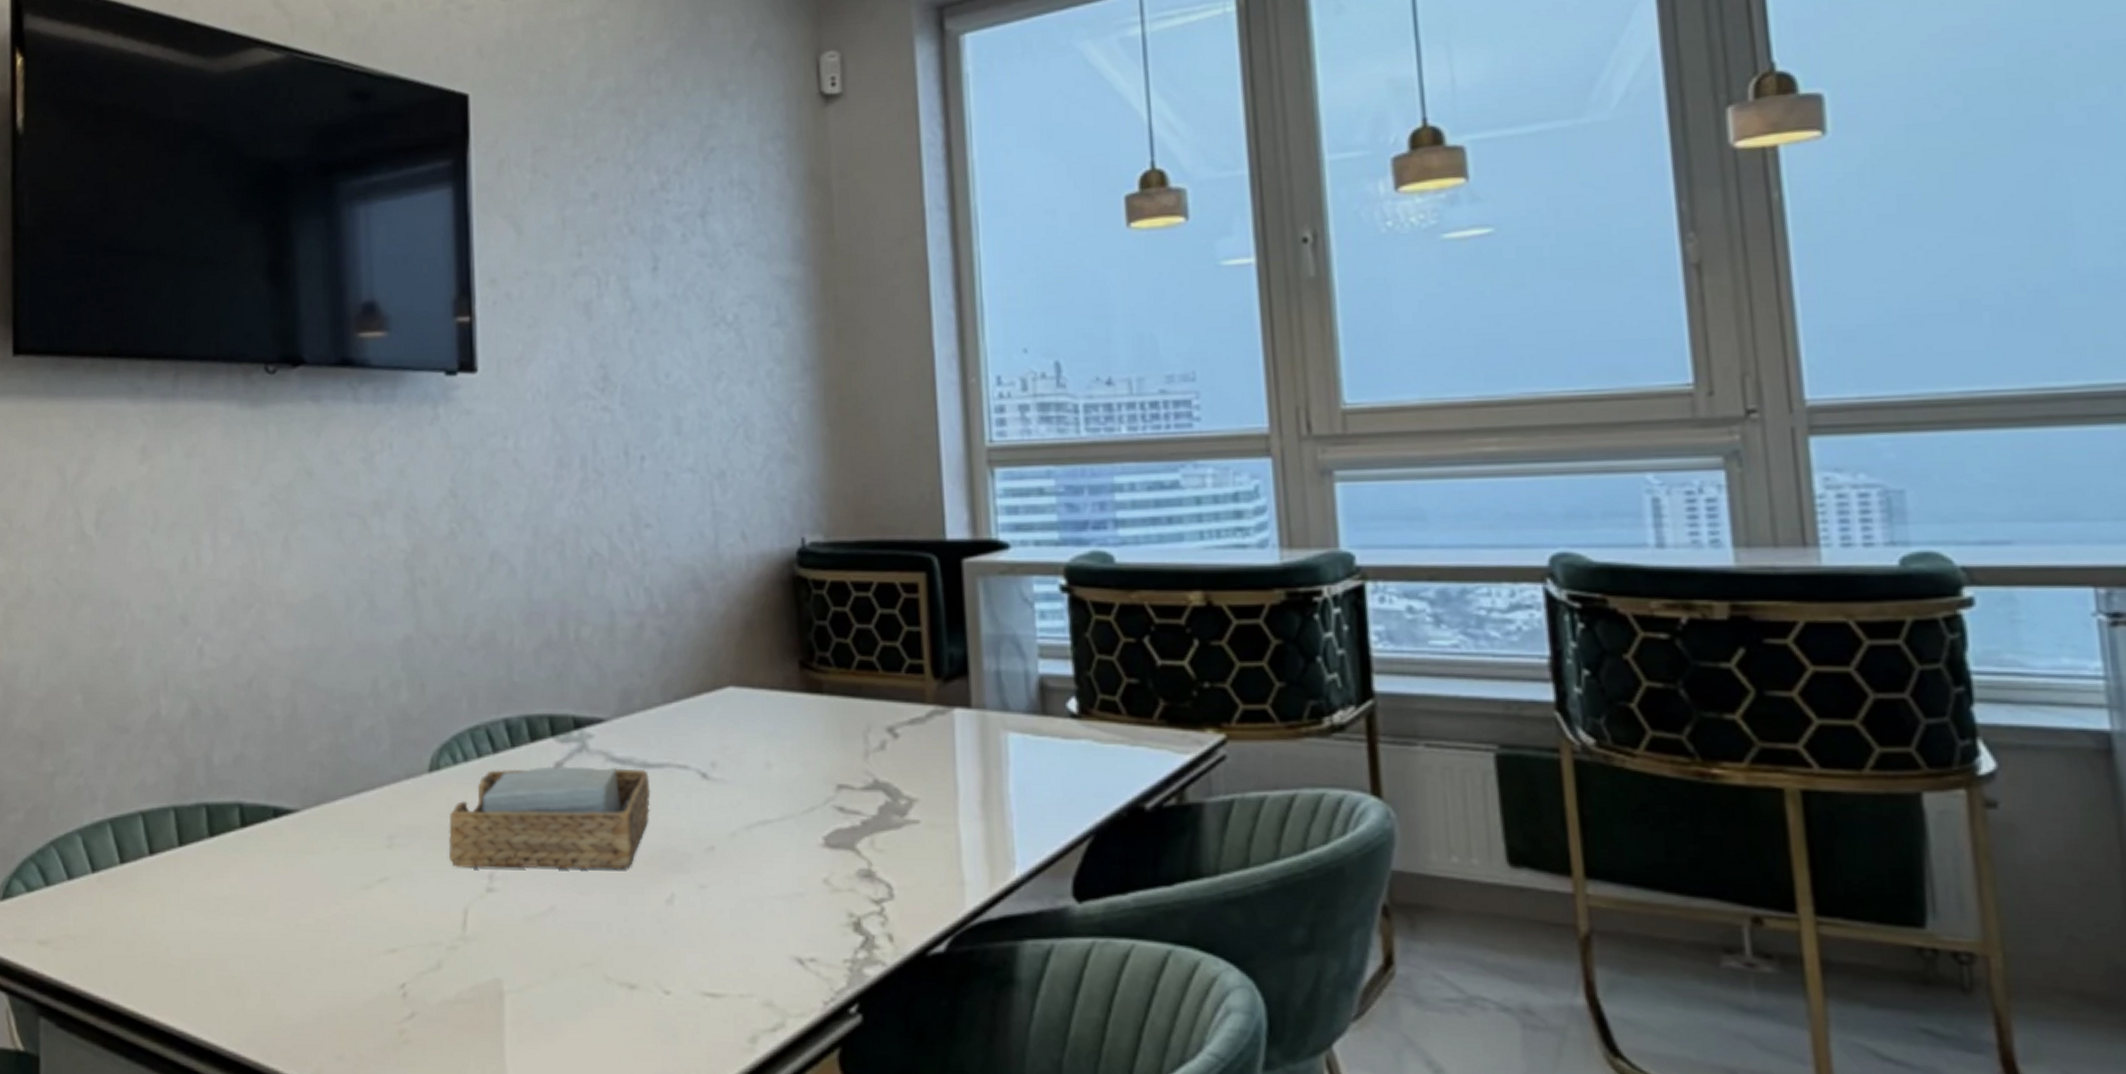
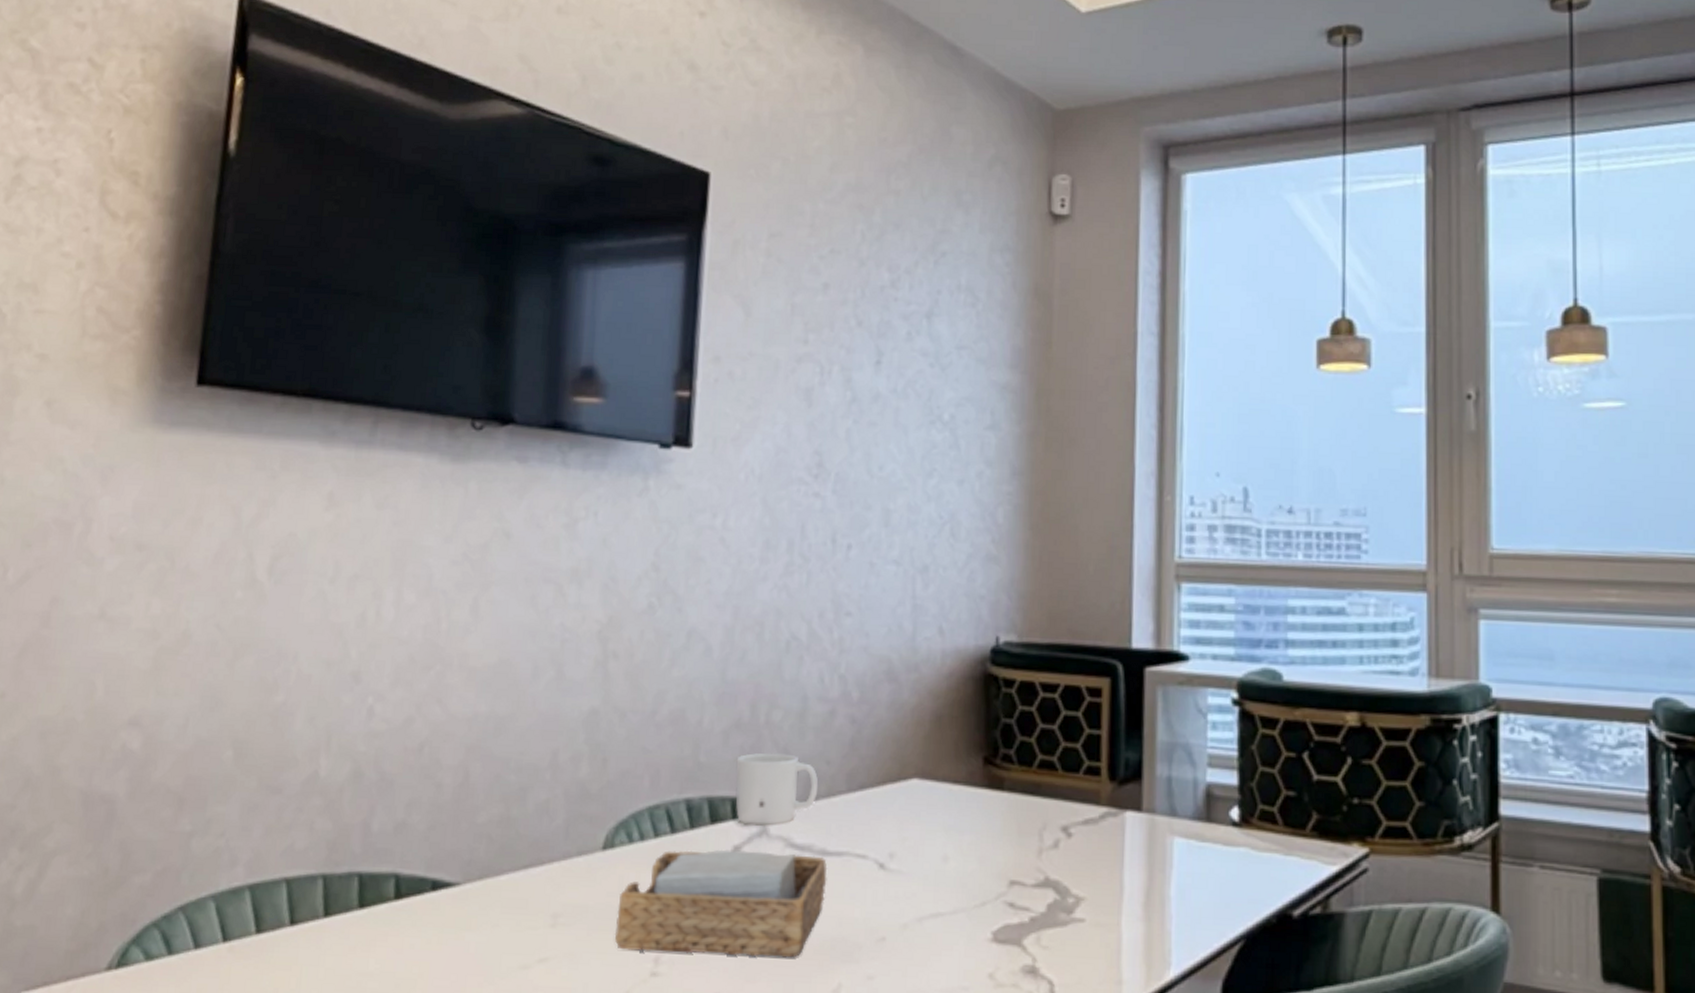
mug: none [550,669,634,741] -> present [735,753,819,826]

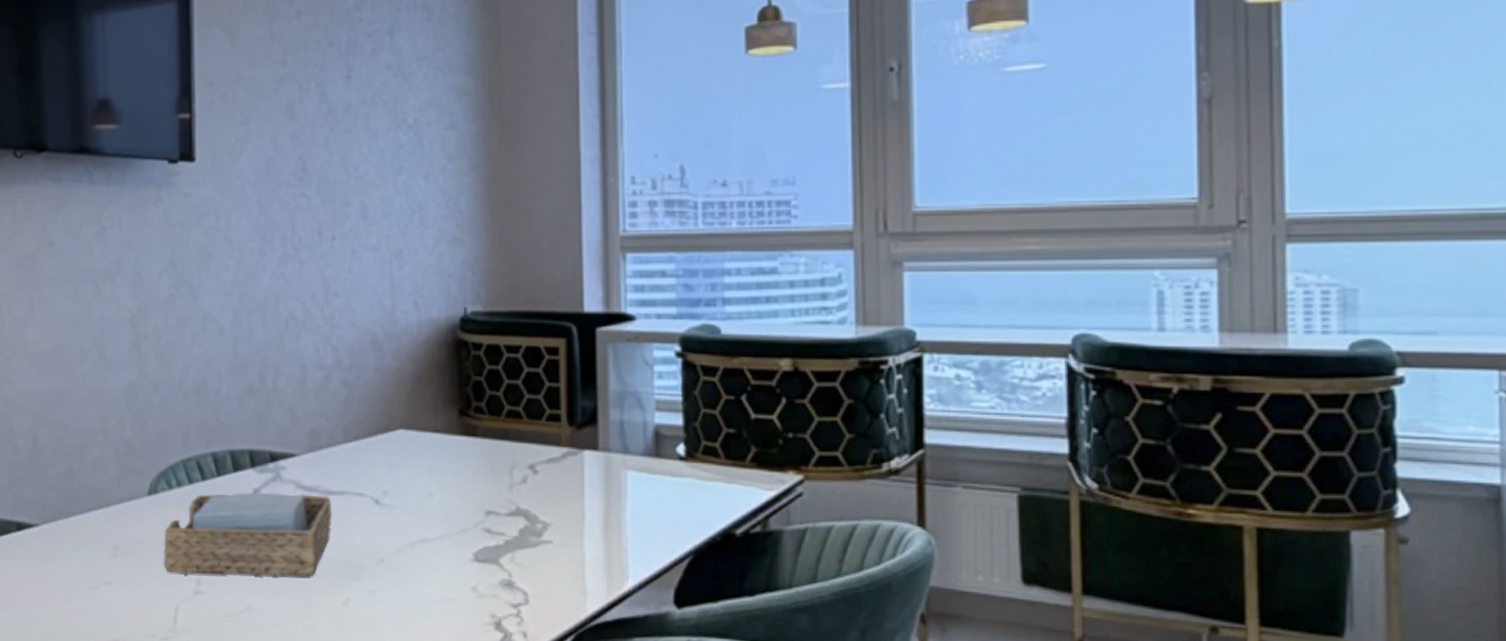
mug: present [735,753,819,826] -> none [251,413,320,472]

